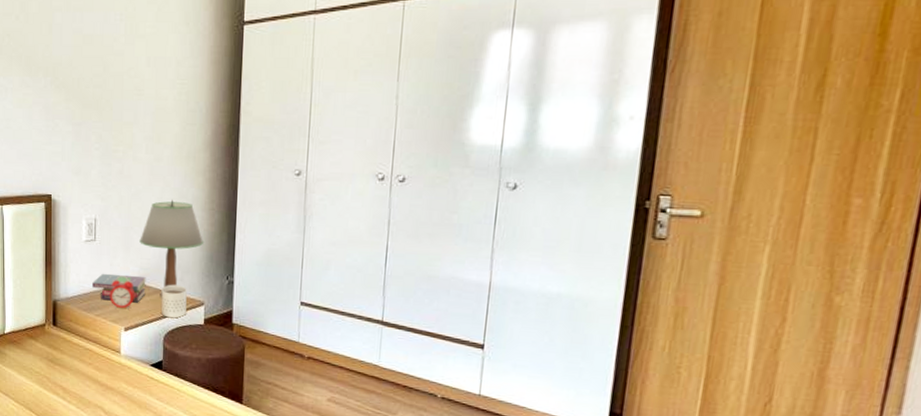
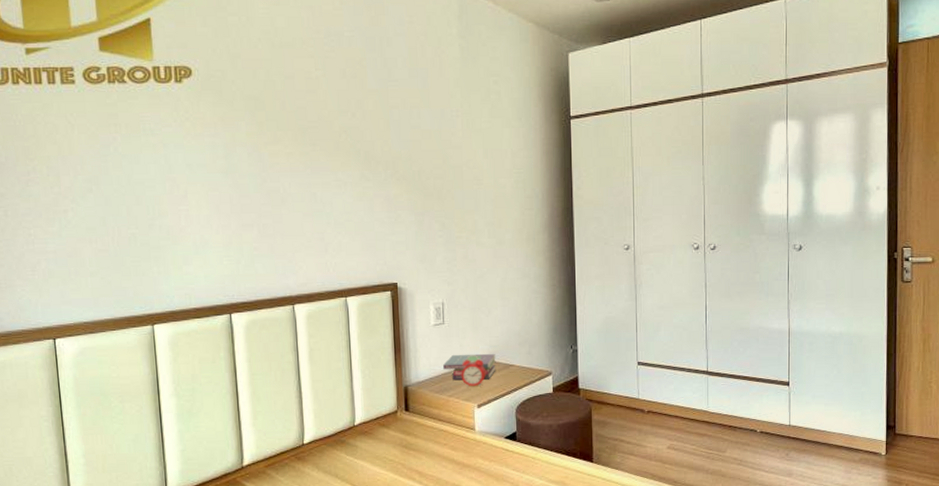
table lamp: present [139,199,204,296] -> none [487,279,548,371]
mug: present [160,284,187,319] -> none [511,358,536,390]

